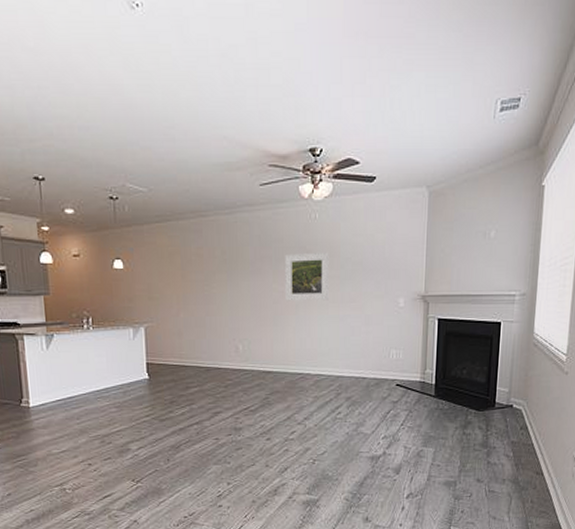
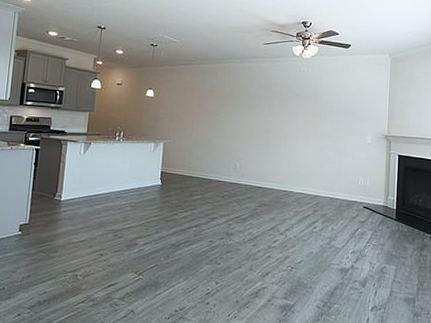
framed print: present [285,252,329,301] -> none [277,95,313,134]

